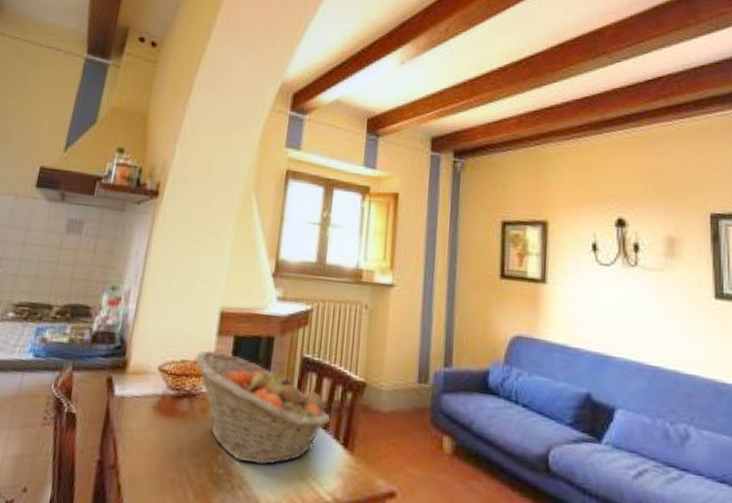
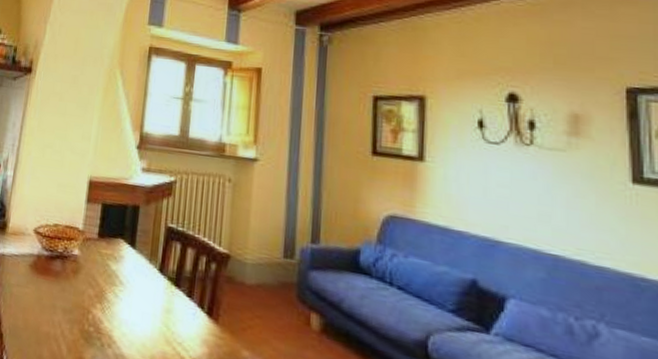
fruit basket: present [194,350,331,466] -> none [65,216,195,328]

